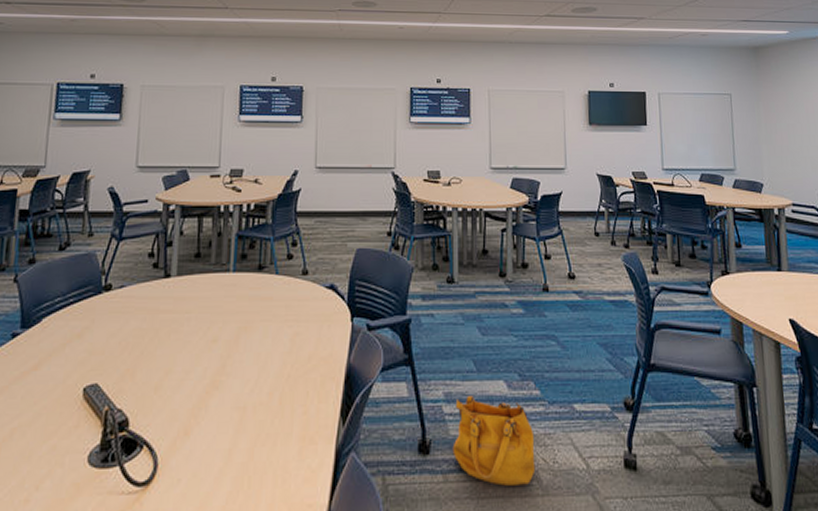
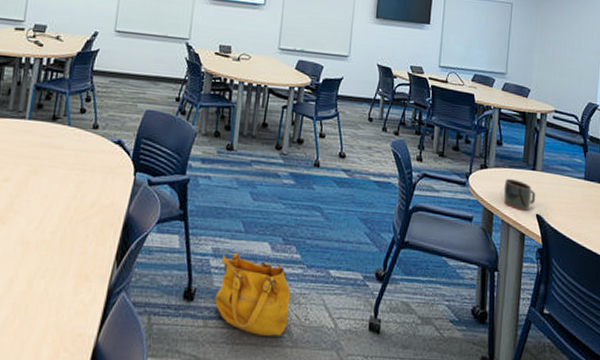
mug: none [749,282,787,318] -> present [503,178,536,212]

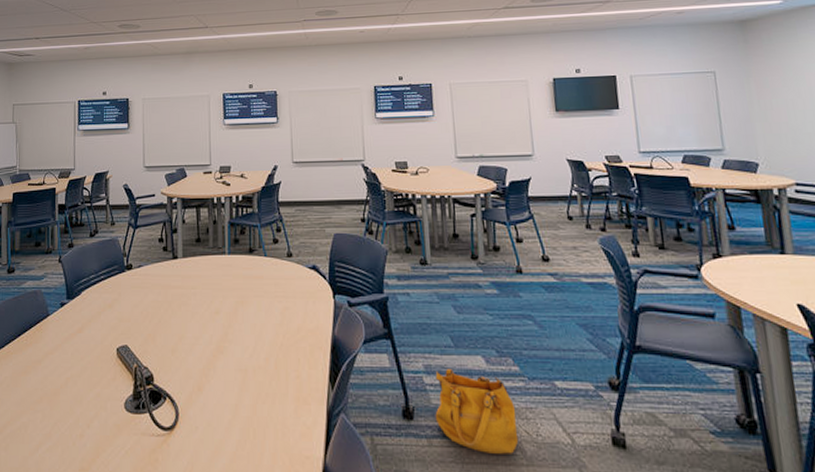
mug: present [503,178,536,212] -> none [747,266,793,303]

